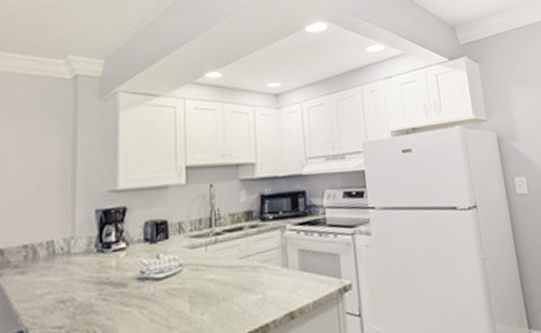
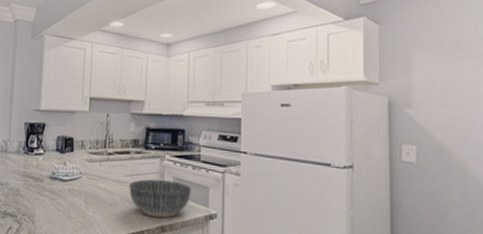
bowl: none [245,254,320,304] -> present [129,179,191,218]

